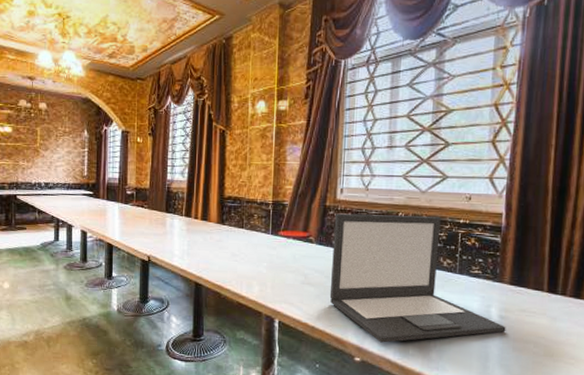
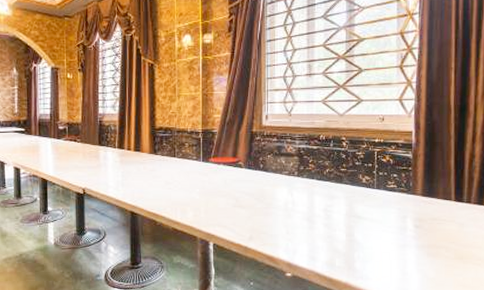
laptop: present [329,213,506,343] -> none [260,137,421,257]

